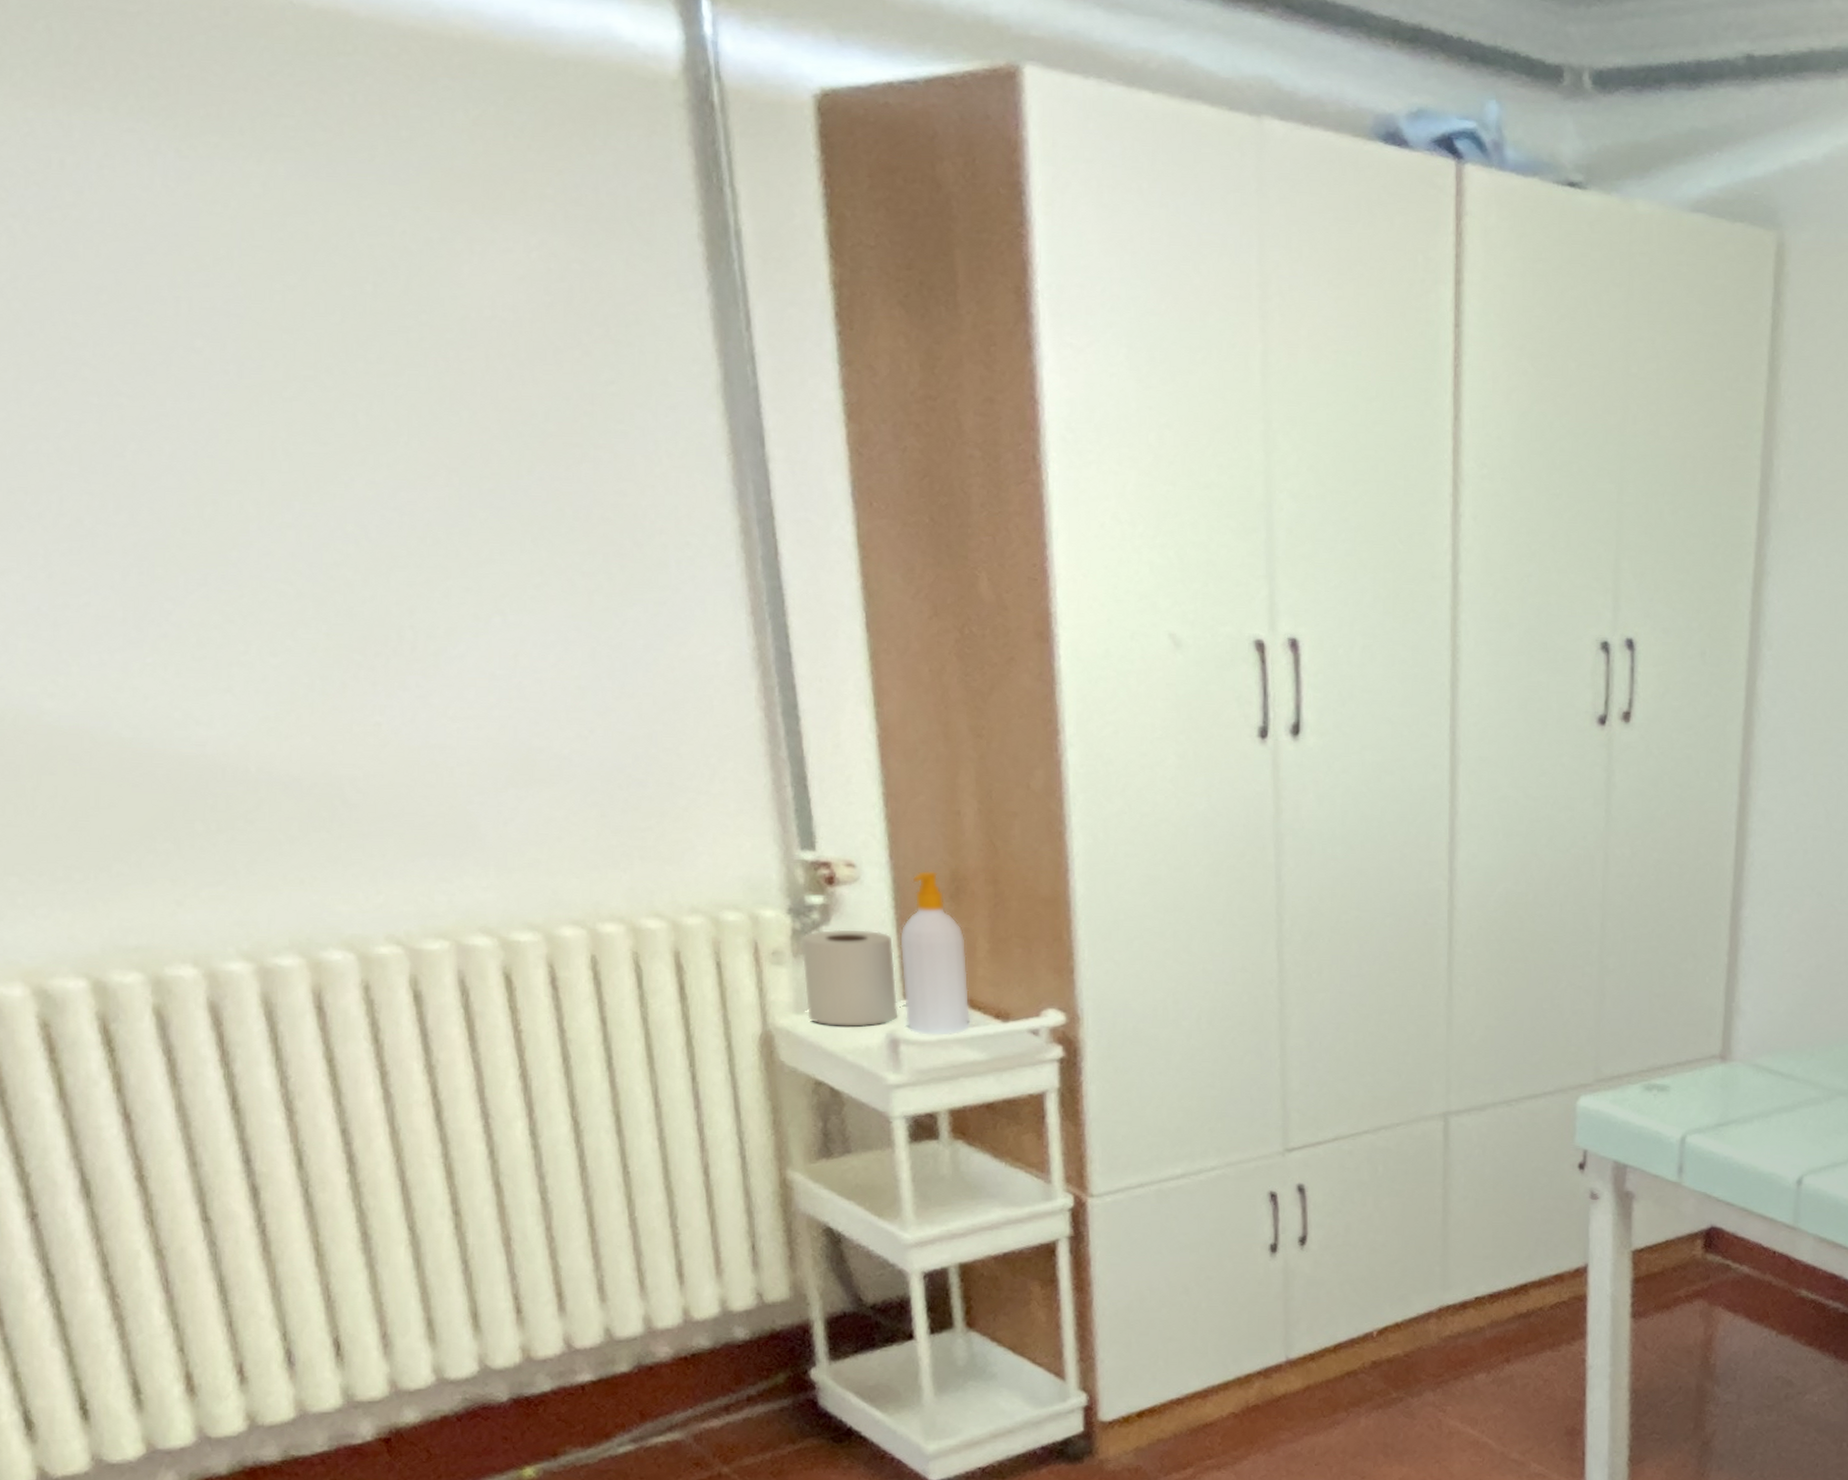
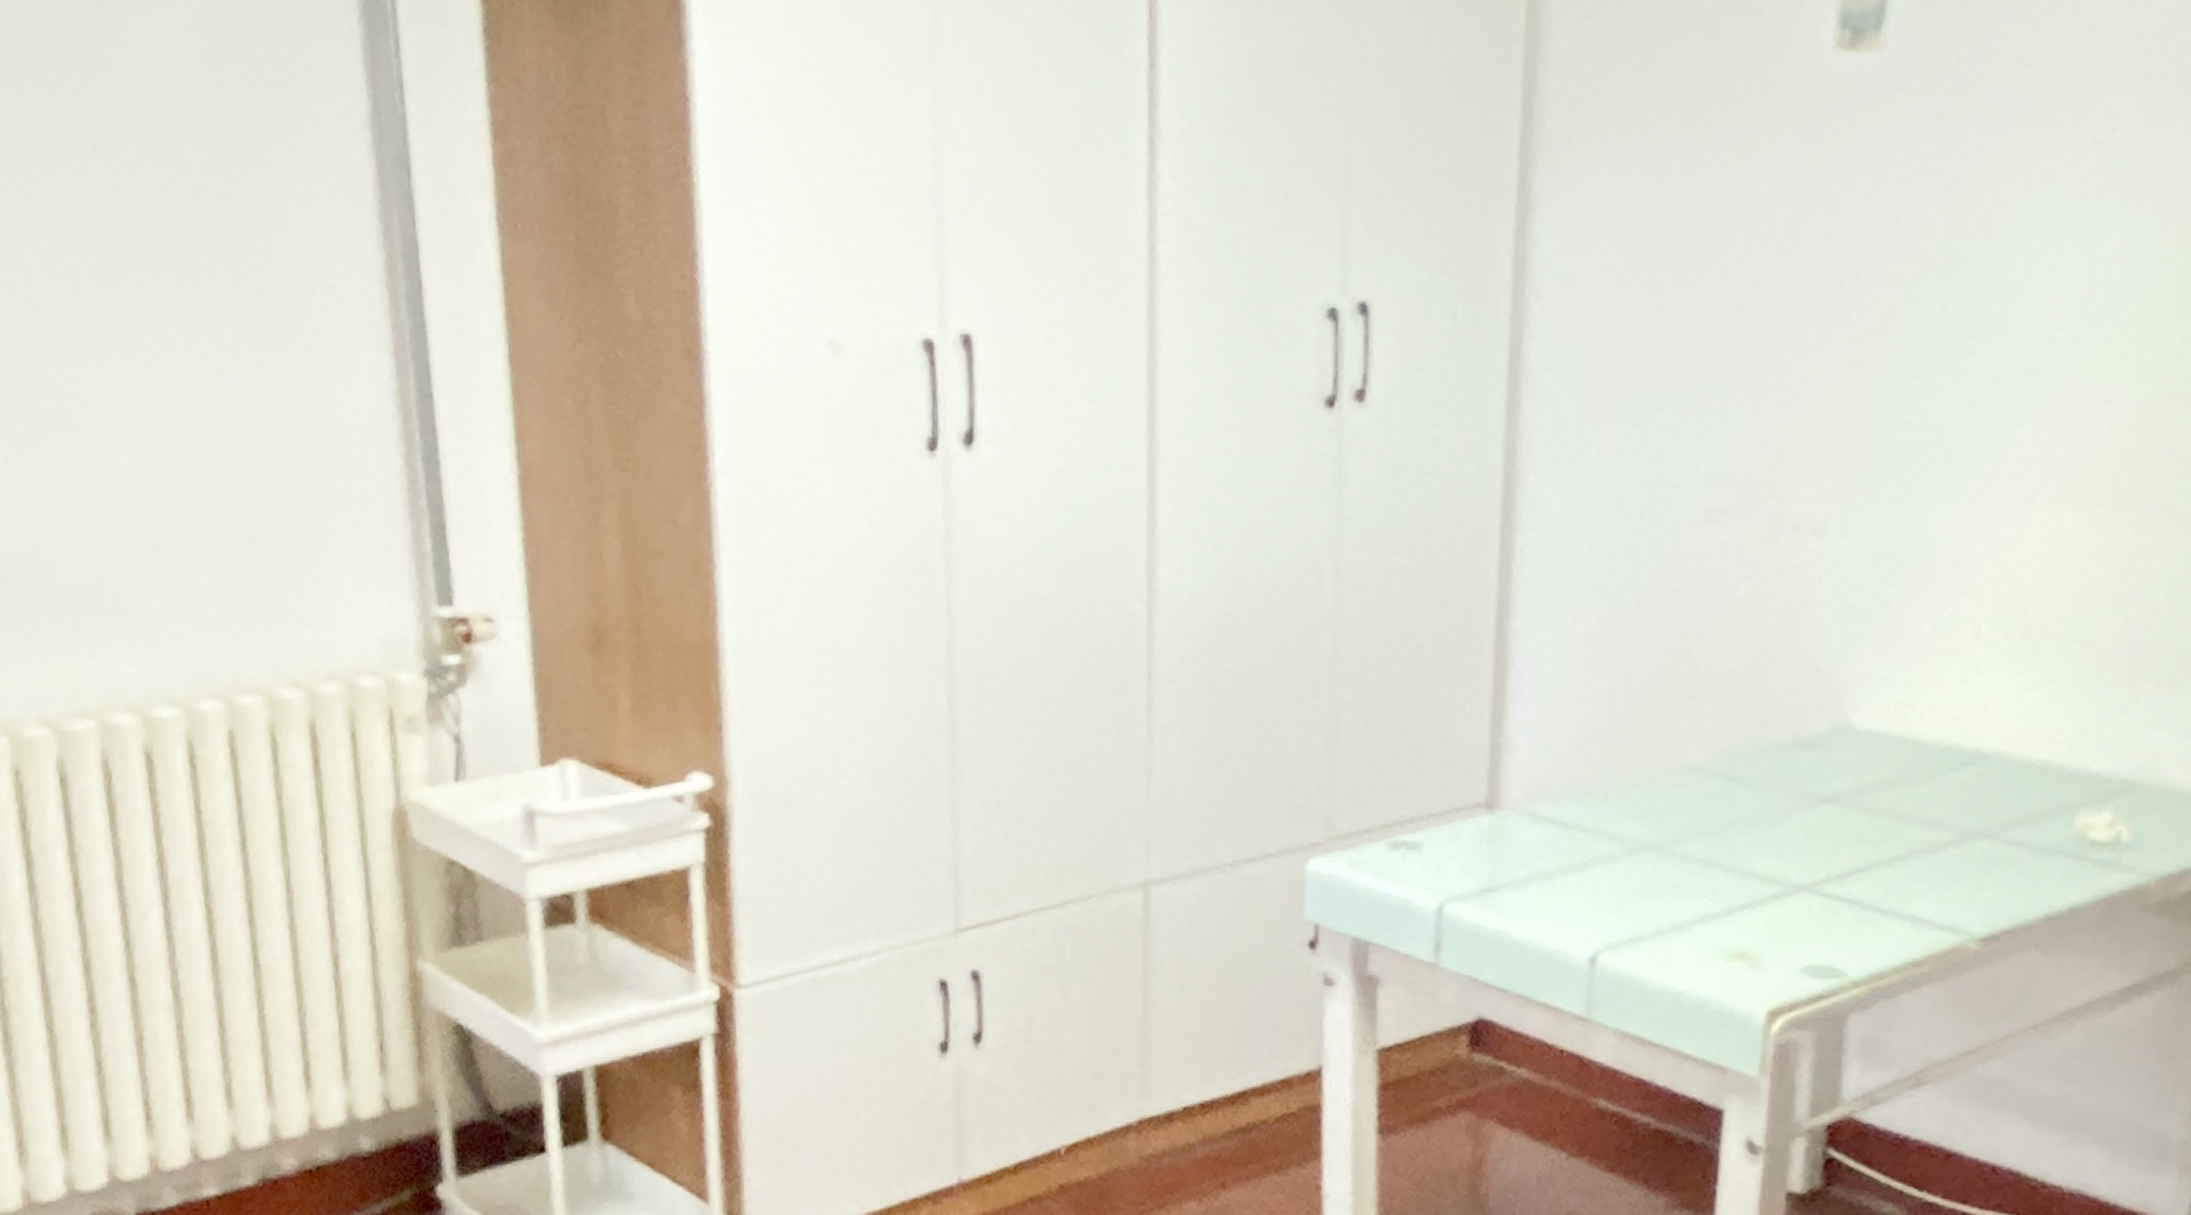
toilet paper roll: present [801,929,898,1027] -> none [436,691,535,799]
soap bottle: present [900,870,971,1037] -> none [538,621,611,807]

